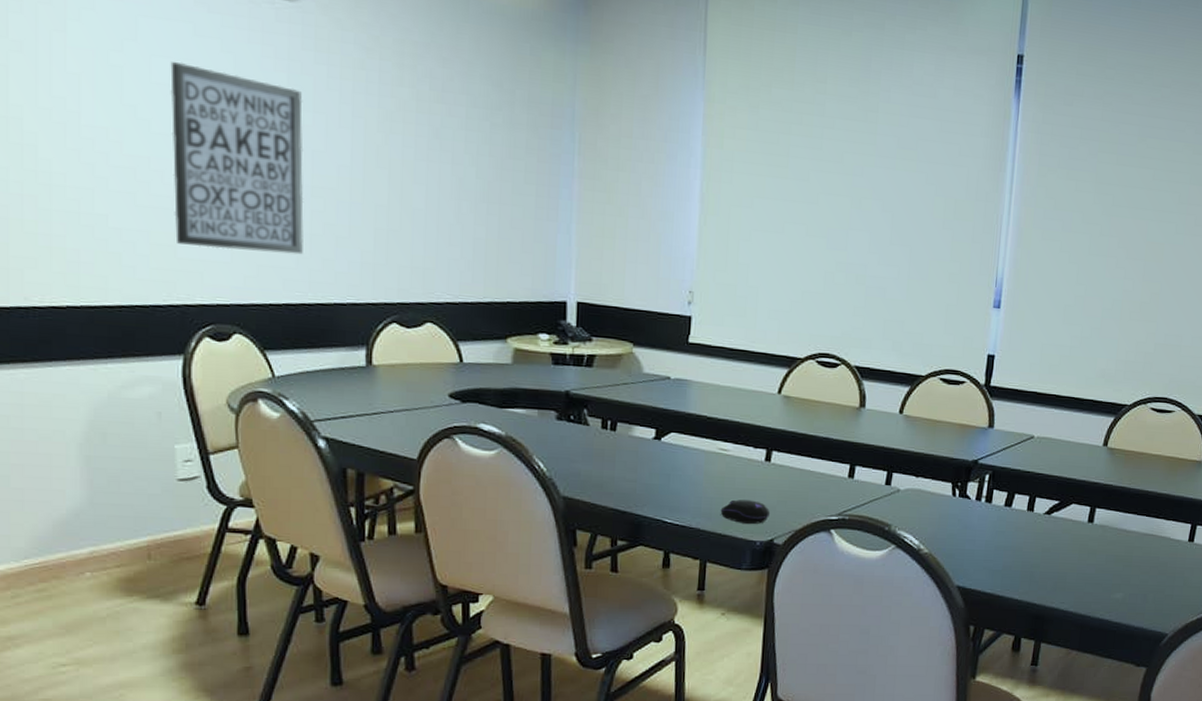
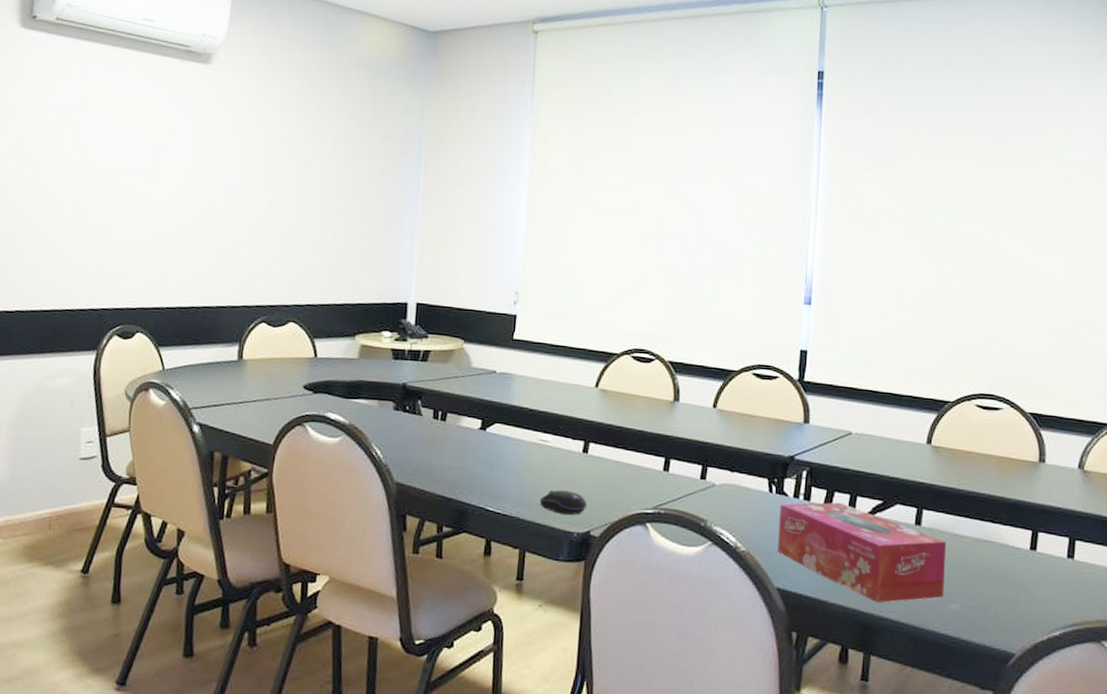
wall art: present [170,62,304,255] -> none [102,115,208,266]
tissue box: none [959,503,1116,595] -> present [778,502,947,603]

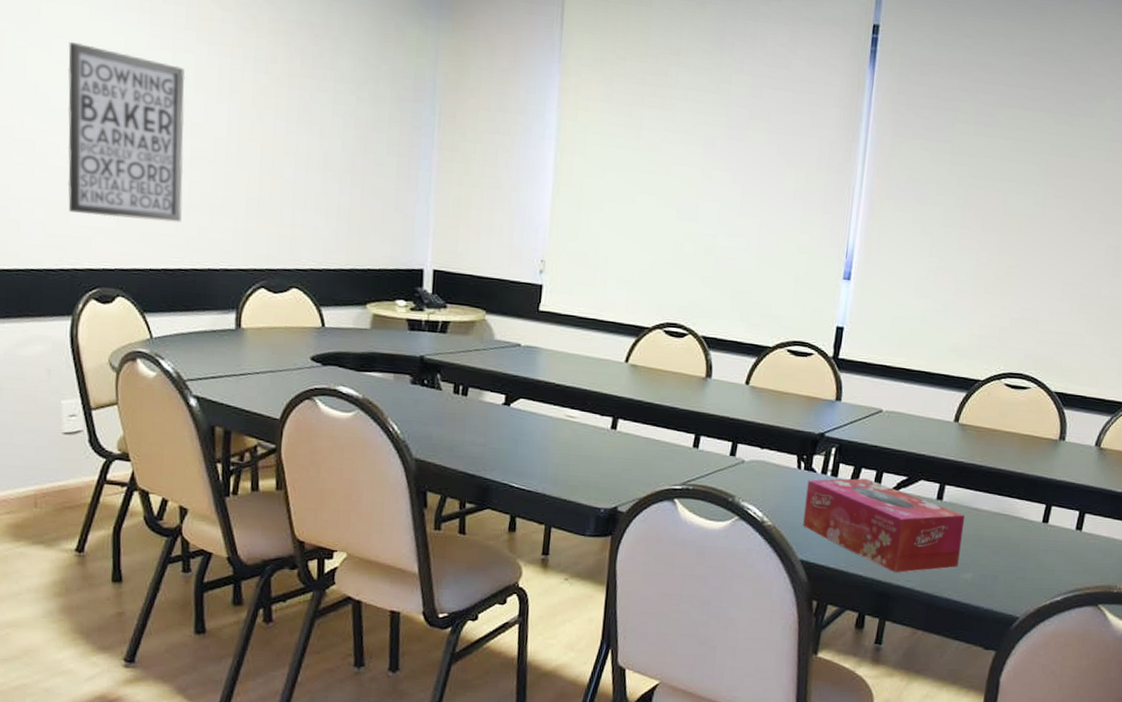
wall art: none [102,115,208,266] -> present [67,42,186,223]
computer mouse: present [539,490,588,515] -> none [566,466,615,491]

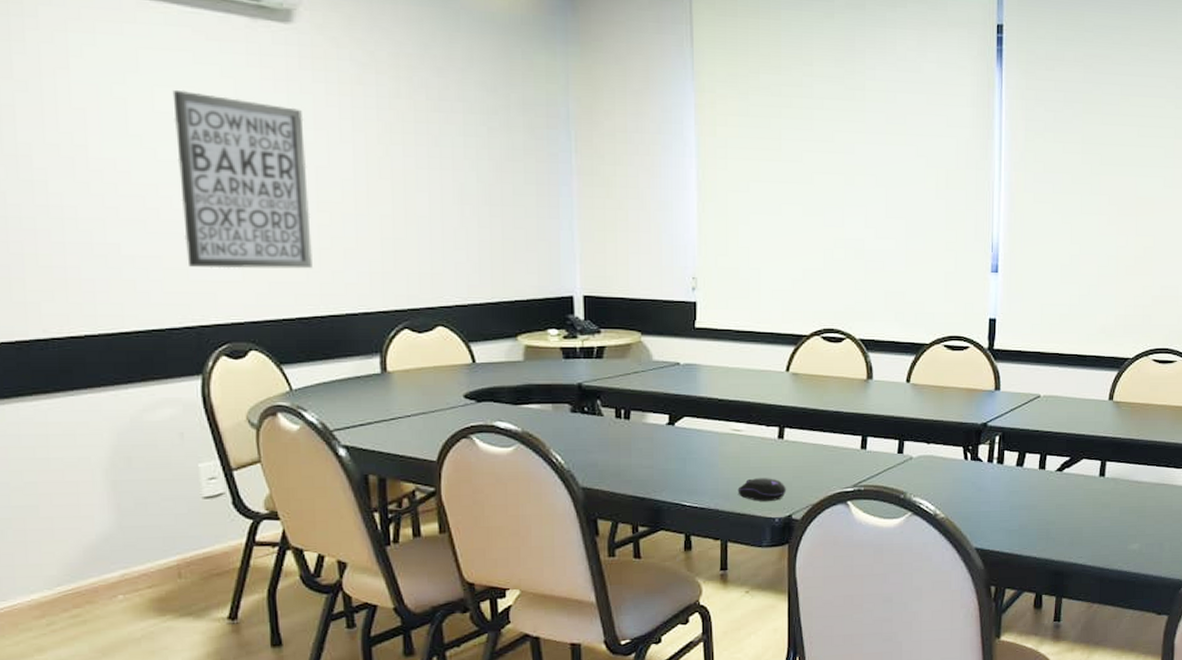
computer mouse: none [566,466,615,491] -> present [737,478,787,501]
tissue box: present [803,478,965,572] -> none [975,462,1128,550]

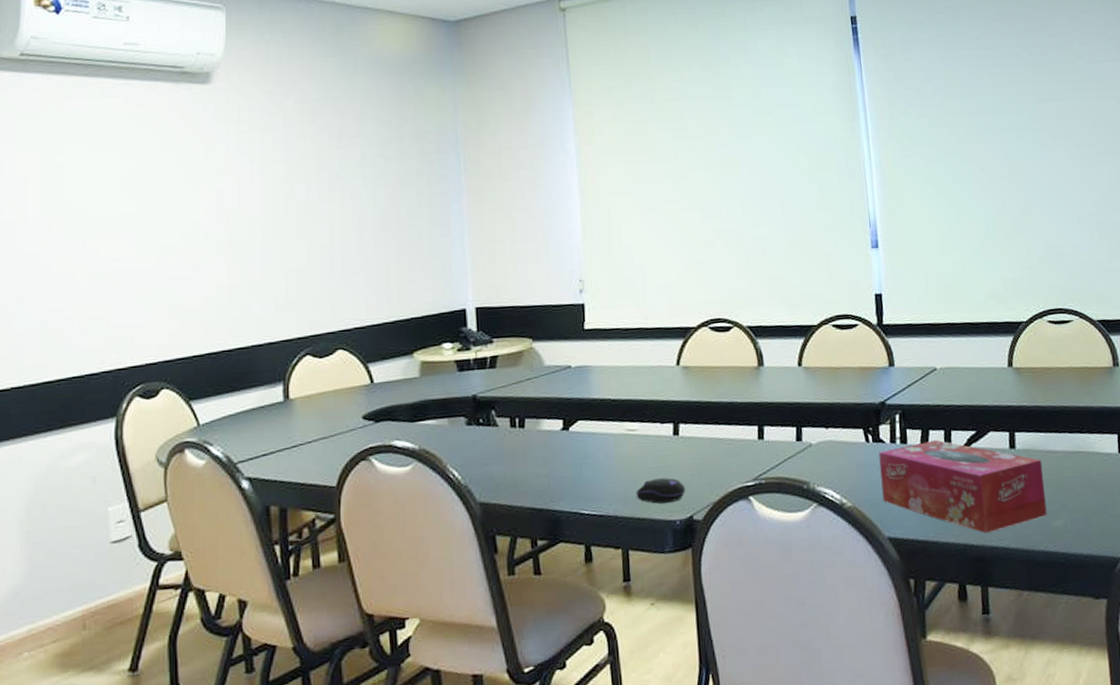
wall art: present [172,90,312,269] -> none [103,152,222,313]
tissue box: none [975,462,1128,550] -> present [878,439,1047,533]

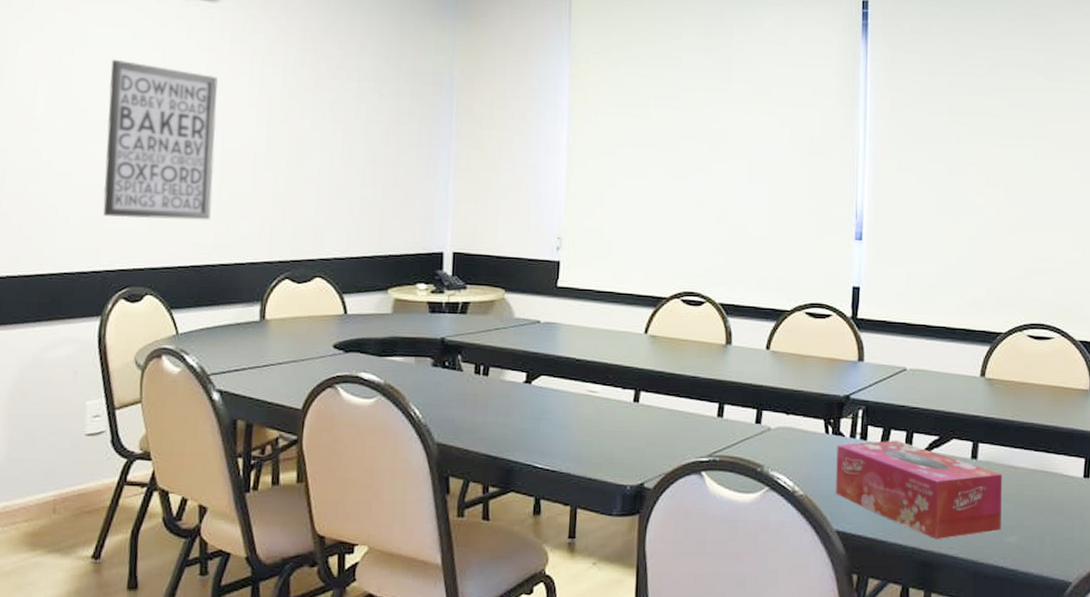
wall art: none [103,152,222,313] -> present [103,59,219,220]
computer mouse: present [636,477,686,504] -> none [590,442,640,467]

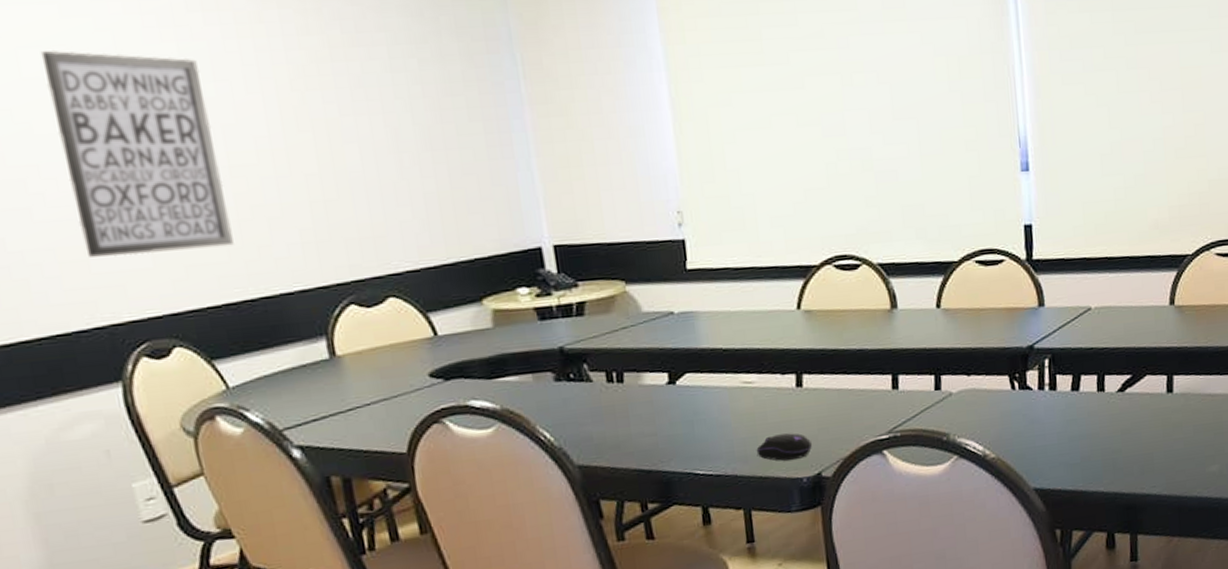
computer mouse: none [590,442,640,467] -> present [756,433,813,461]
tissue box: present [836,440,1003,539] -> none [1025,385,1203,480]

